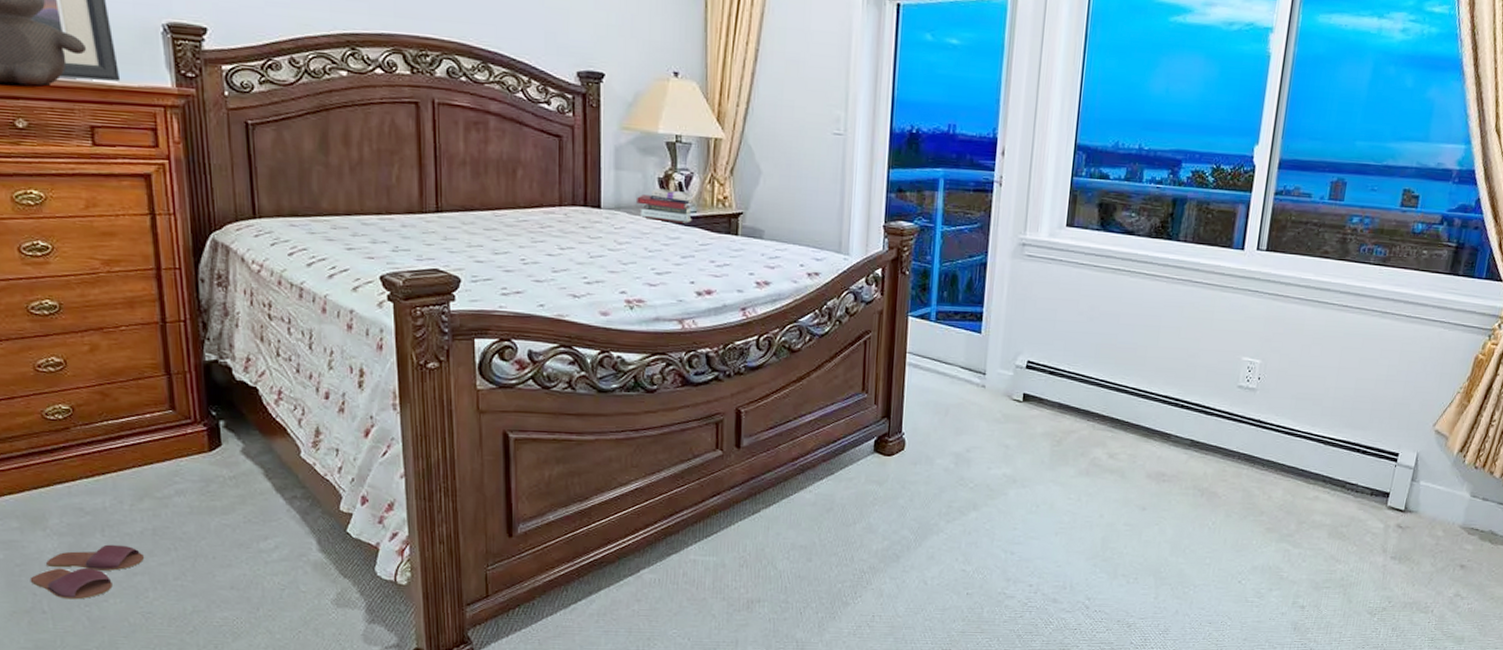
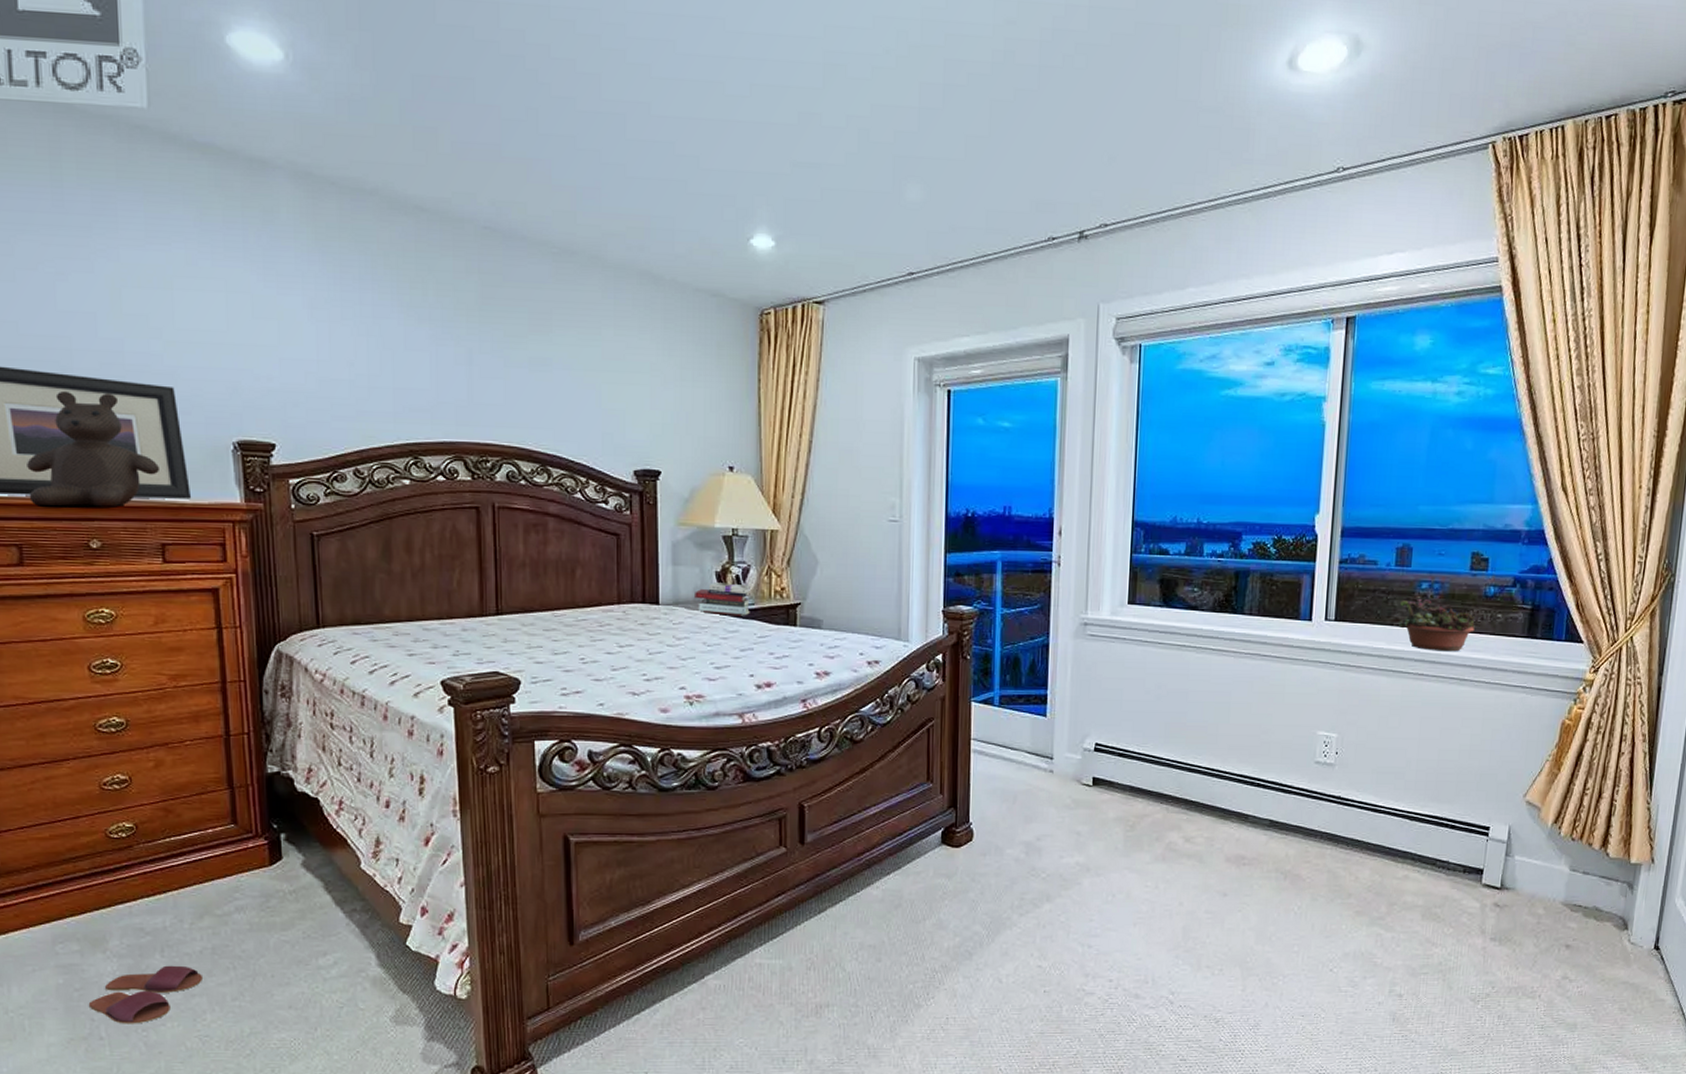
succulent planter: none [1322,233,1403,286] -> present [1393,599,1476,652]

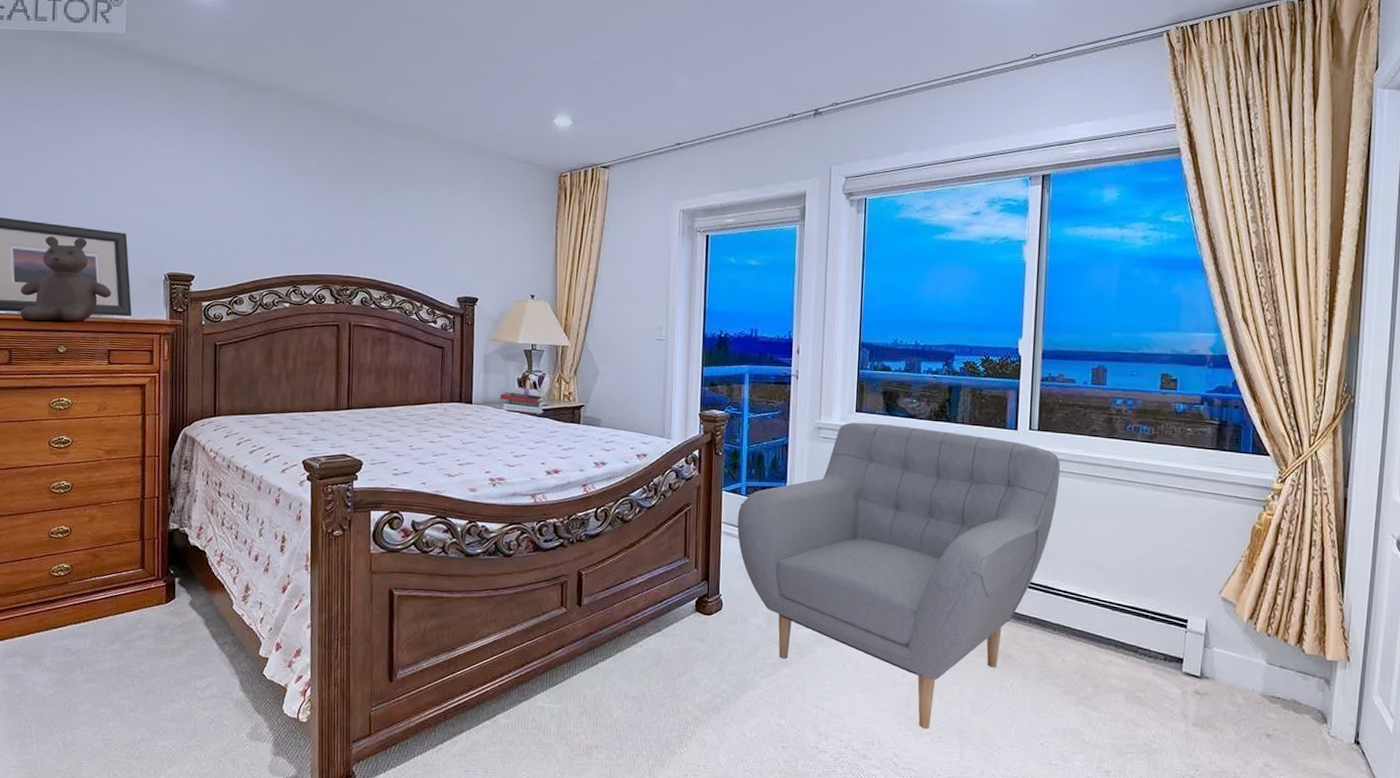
slippers: present [88,965,202,1024] -> none [25,680,109,726]
armchair: none [989,616,1359,961] -> present [737,422,1061,728]
succulent planter: present [1393,599,1476,652] -> none [1091,413,1167,461]

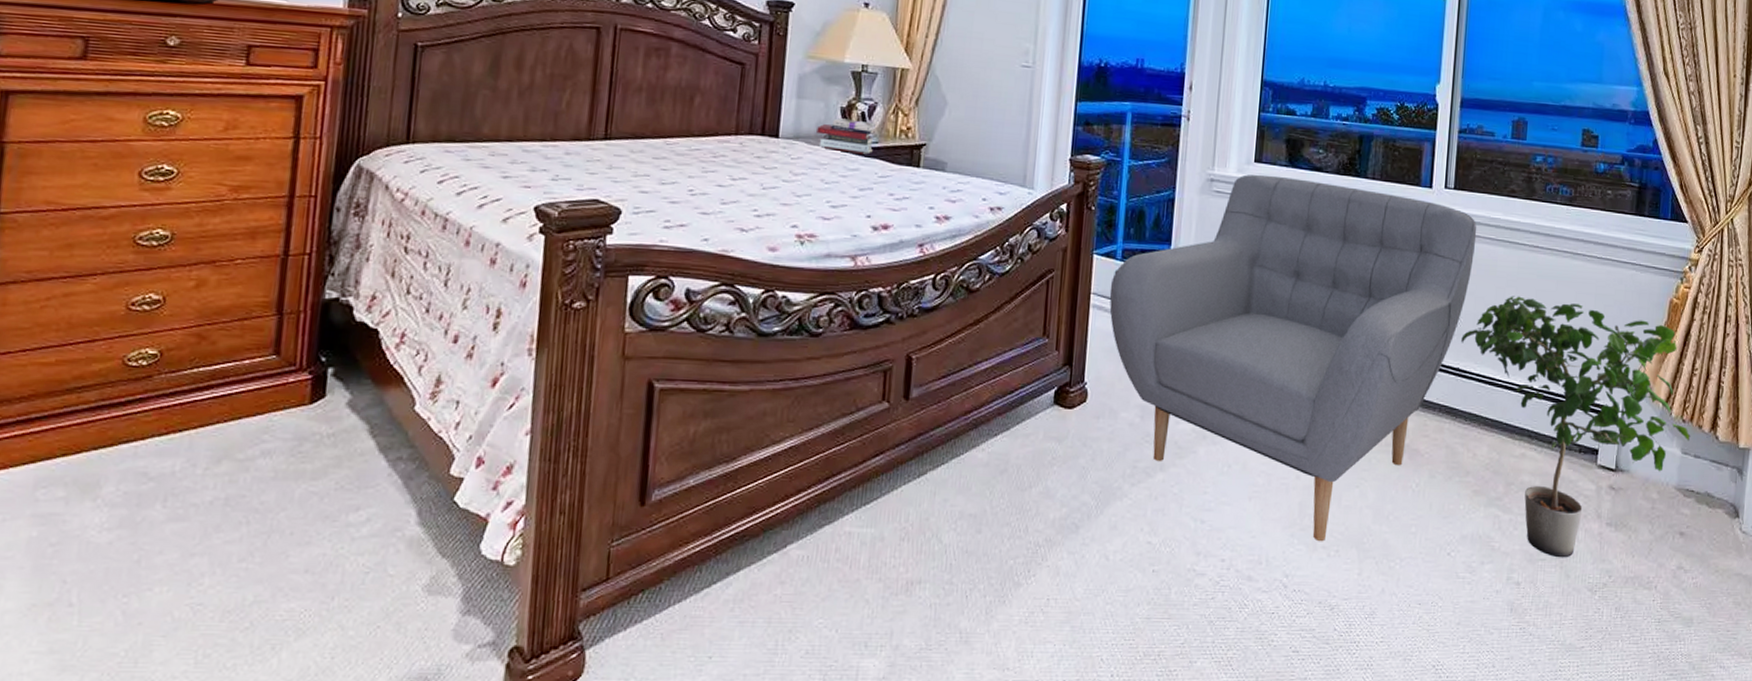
potted plant: none [1048,523,1276,752] -> present [1461,296,1691,558]

